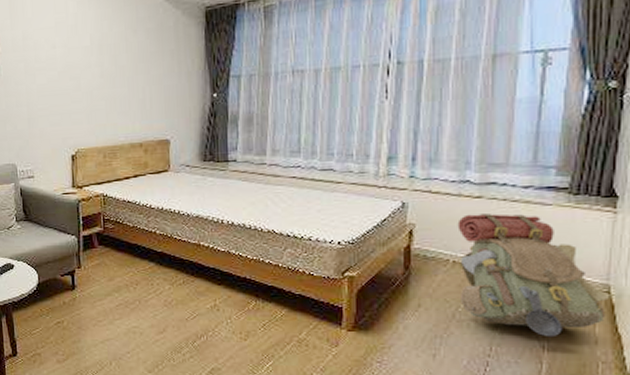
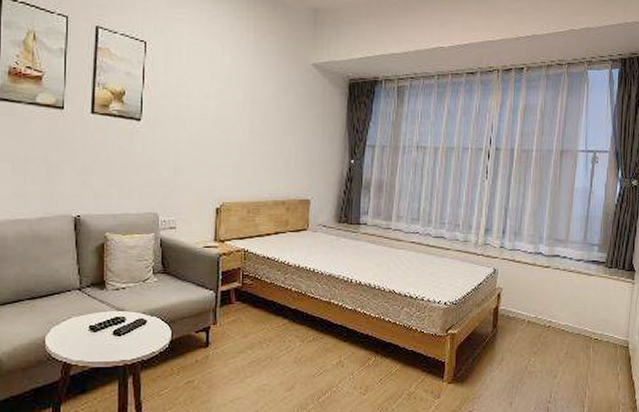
backpack: present [457,214,611,338] -> none [532,281,629,385]

